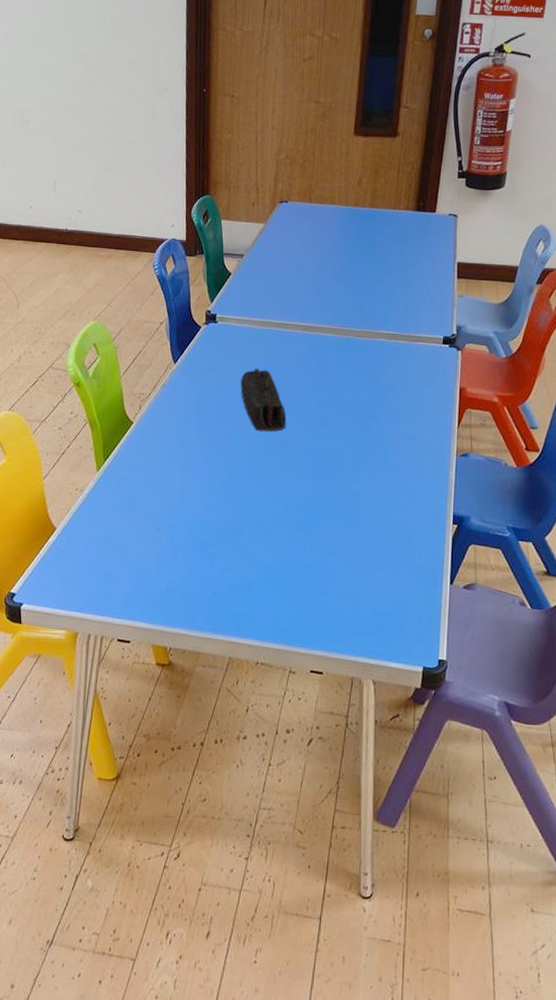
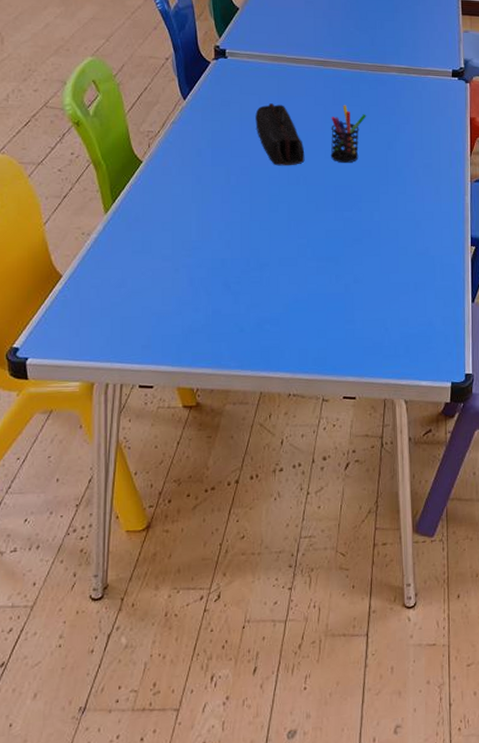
pen holder: none [312,371,351,431] -> present [330,105,367,163]

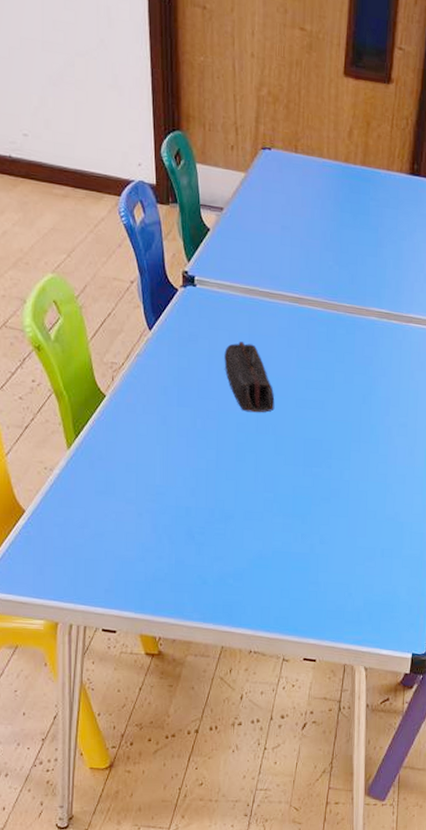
pen holder: present [330,105,367,163] -> none [301,350,342,415]

